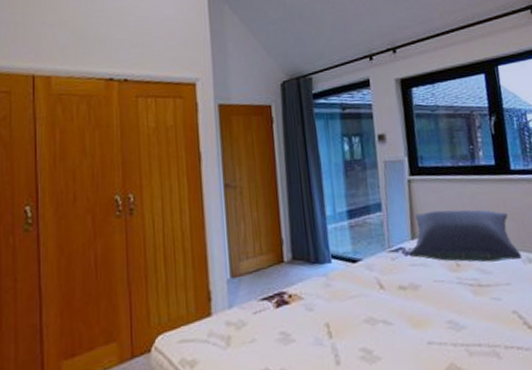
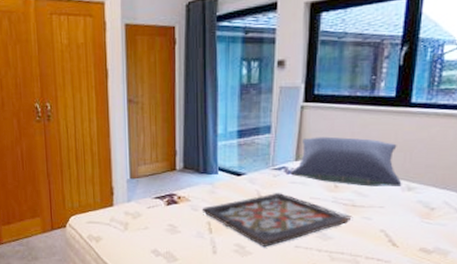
decorative tray: none [317,277,480,348] -> present [202,192,350,246]

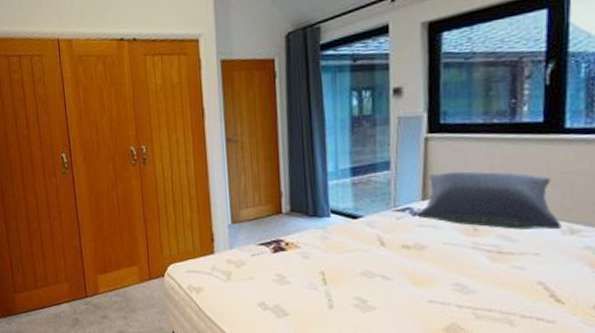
decorative tray: present [202,192,350,246] -> none [313,237,497,301]

